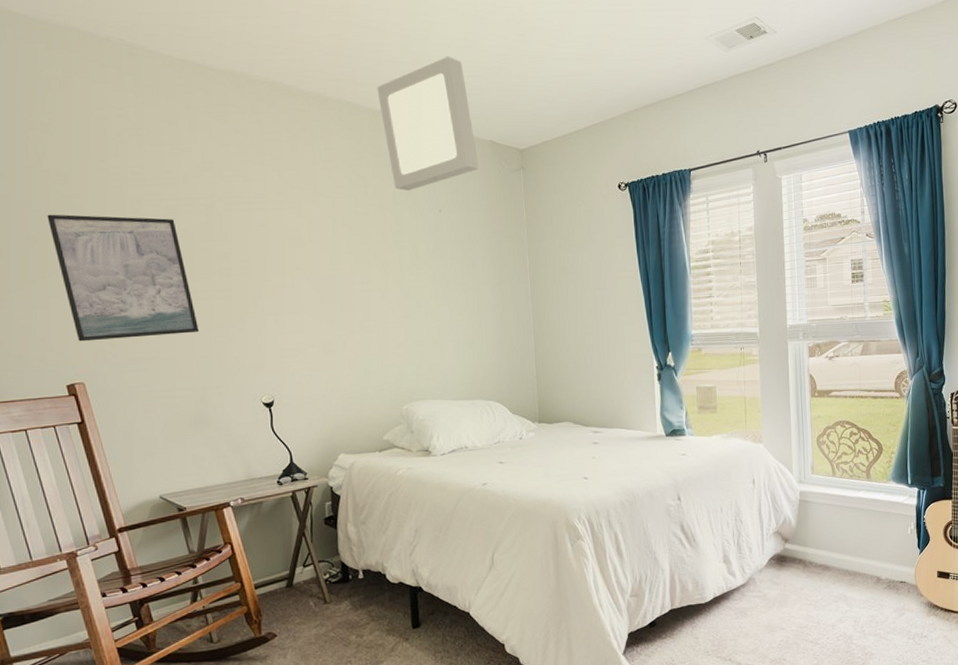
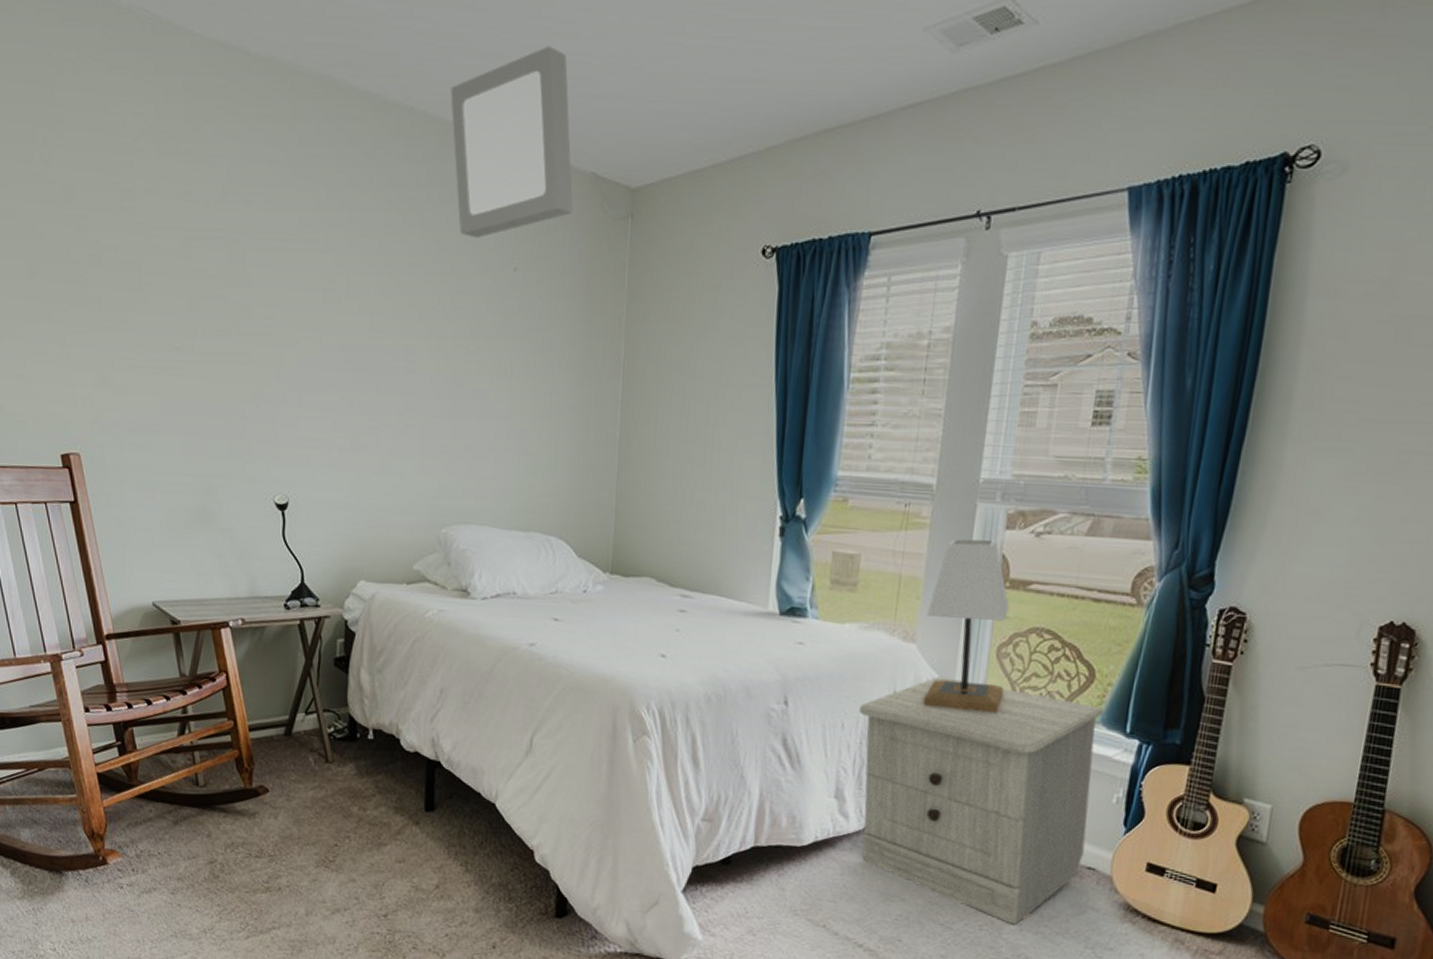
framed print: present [47,214,199,342] -> none [50,238,209,406]
nightstand: none [731,464,896,633] -> present [858,676,1105,925]
lamp: none [767,365,826,487] -> present [923,539,1010,714]

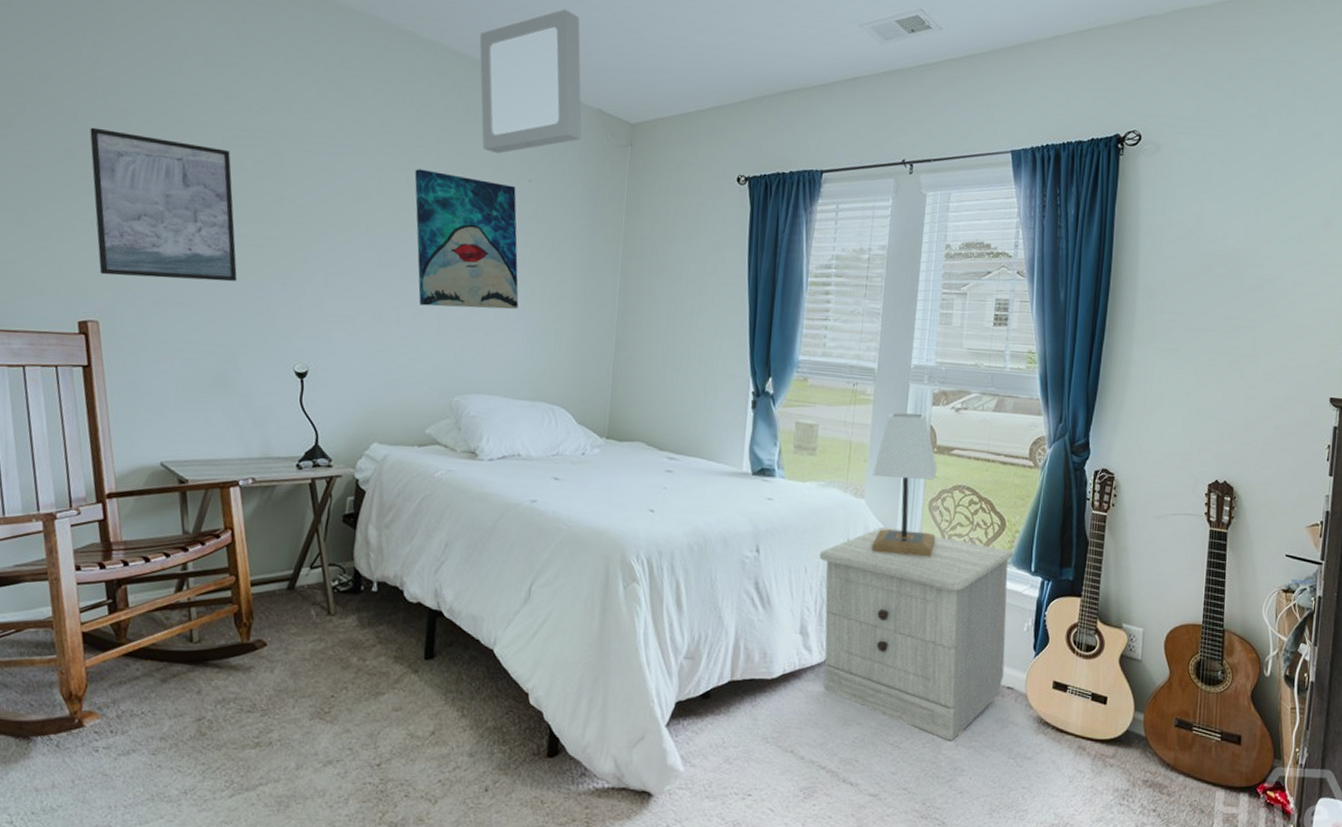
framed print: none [50,238,209,406] -> present [90,127,237,282]
wall art: none [386,263,507,426] -> present [414,169,519,310]

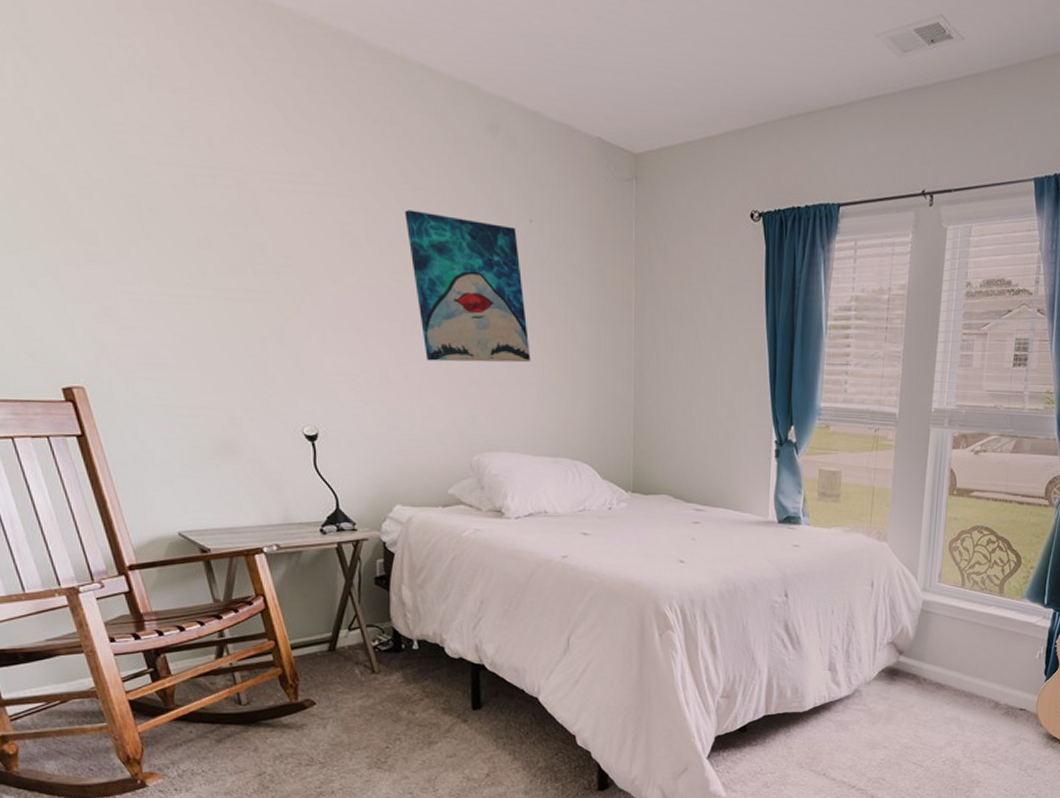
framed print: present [90,127,237,282] -> none [32,167,226,341]
ceiling light: present [479,8,582,153] -> none [459,17,582,190]
nightstand: present [819,526,1015,742] -> none [845,568,1029,758]
lamp: present [872,412,937,557] -> none [895,457,957,595]

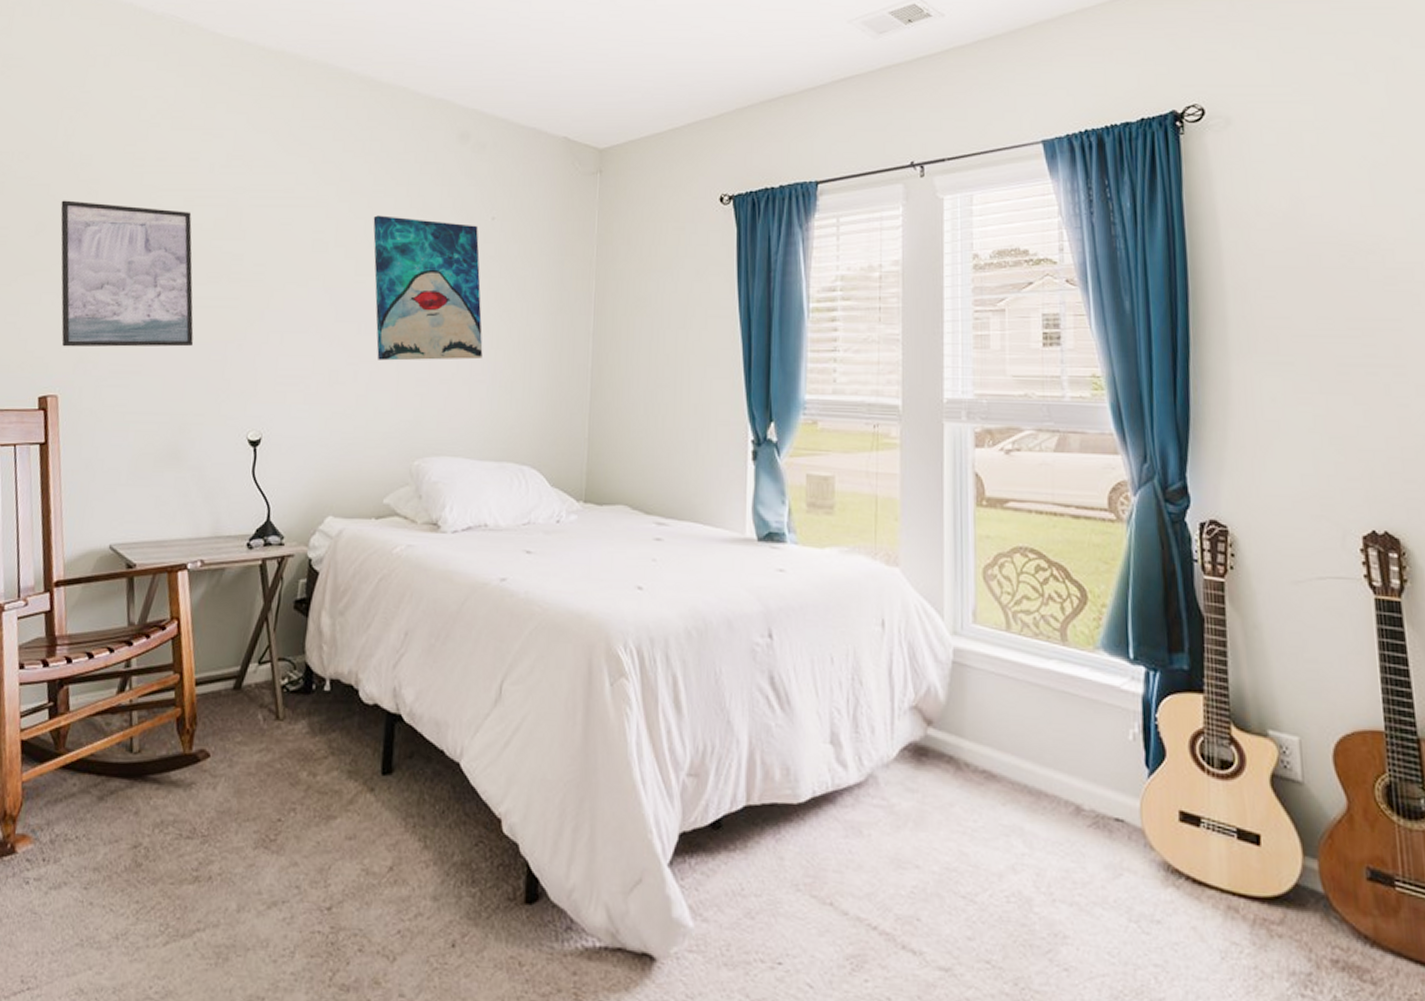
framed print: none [32,167,226,341] -> present [60,200,194,347]

